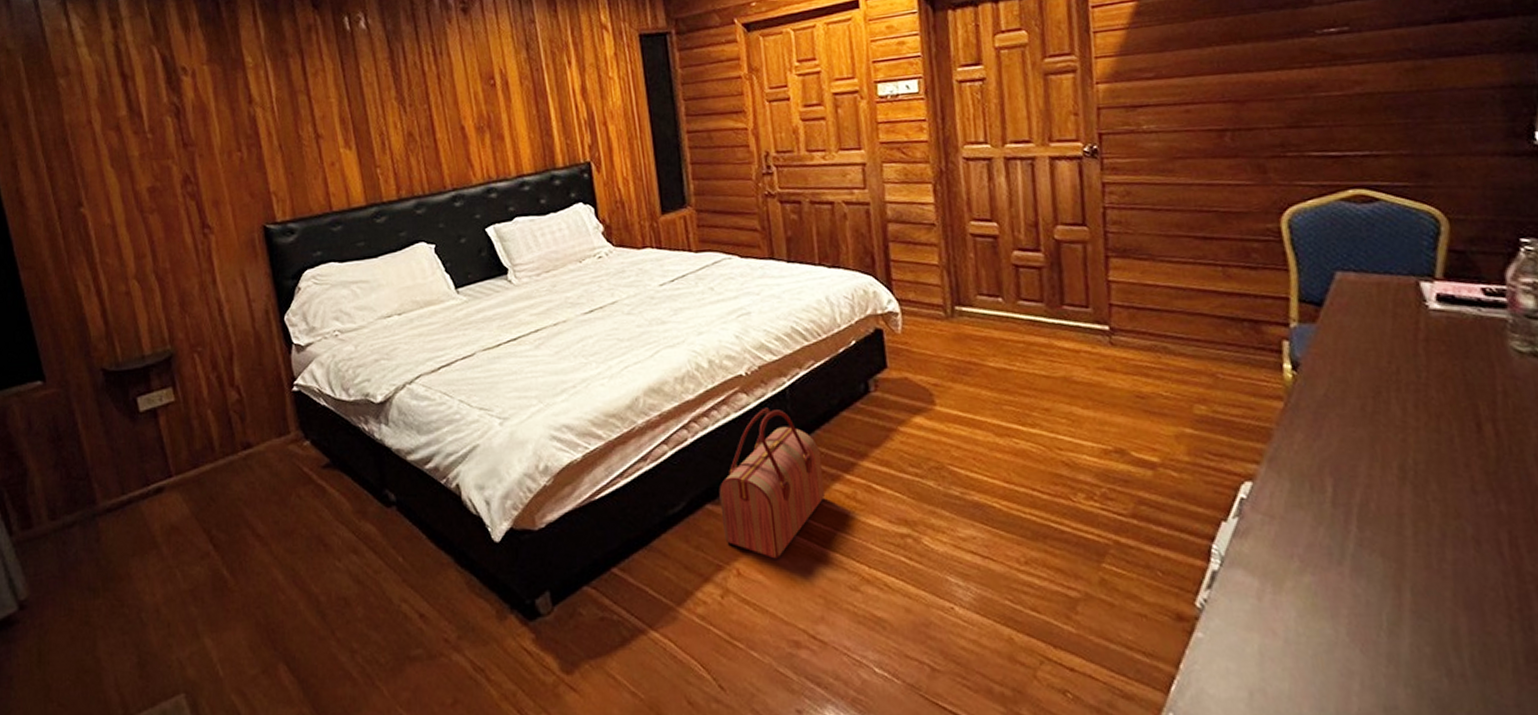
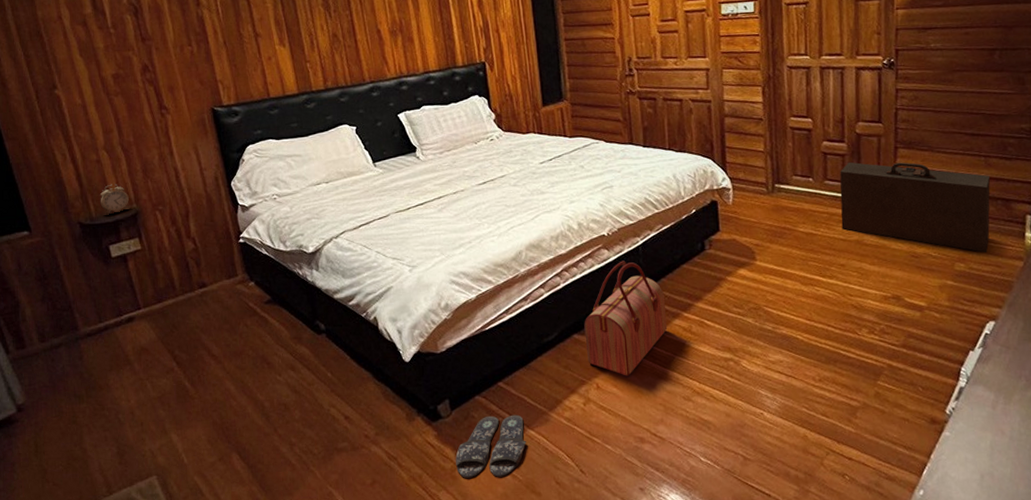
alarm clock: none [128,320,162,358] -> present [100,183,129,214]
slippers: none [559,611,649,698] -> present [456,414,527,479]
suitcase: none [1036,275,1237,391] -> present [840,161,991,253]

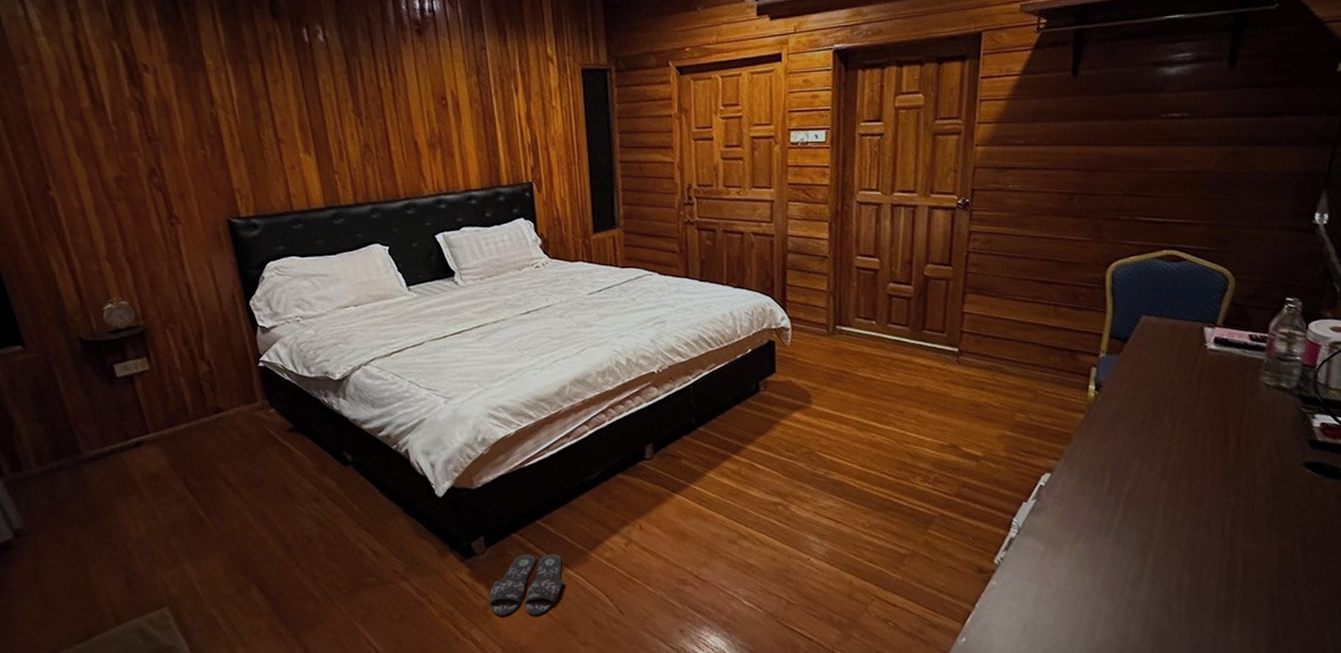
handbag: present [584,260,668,376] -> none [629,399,716,518]
suitcase: present [840,161,991,253] -> none [902,305,1059,404]

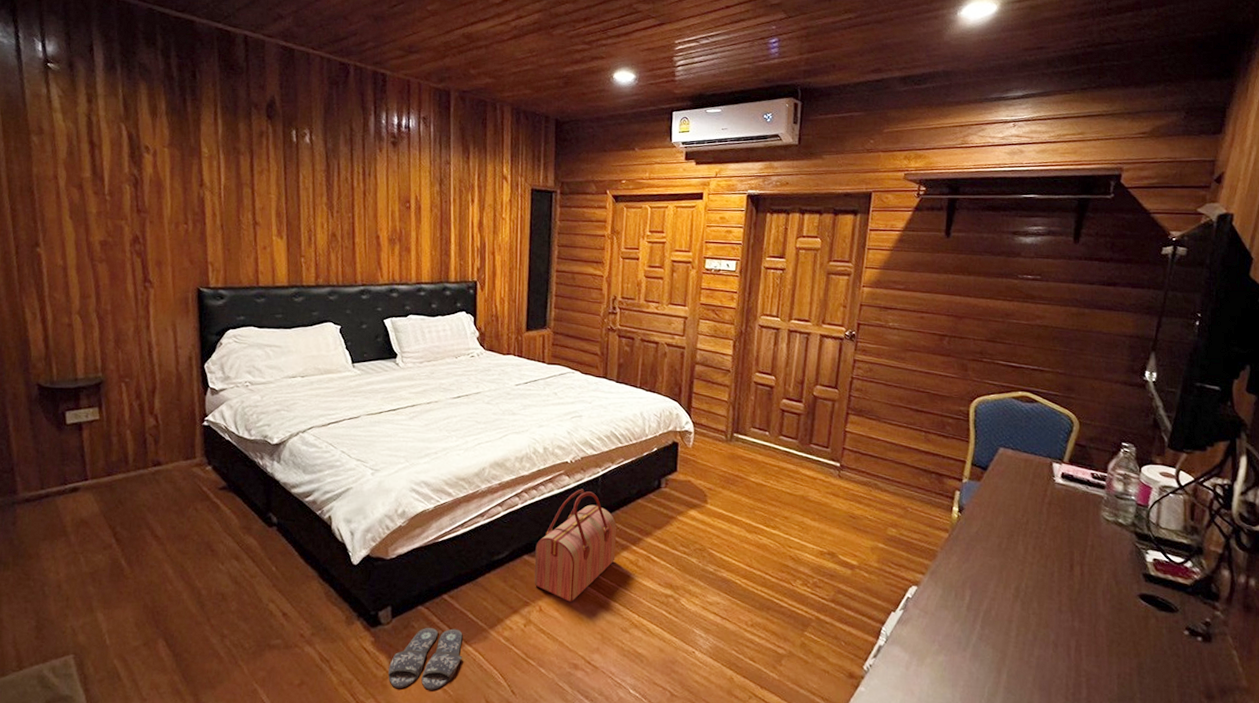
alarm clock: present [102,298,135,330] -> none [64,349,96,379]
handbag: none [629,399,716,518] -> present [534,489,617,602]

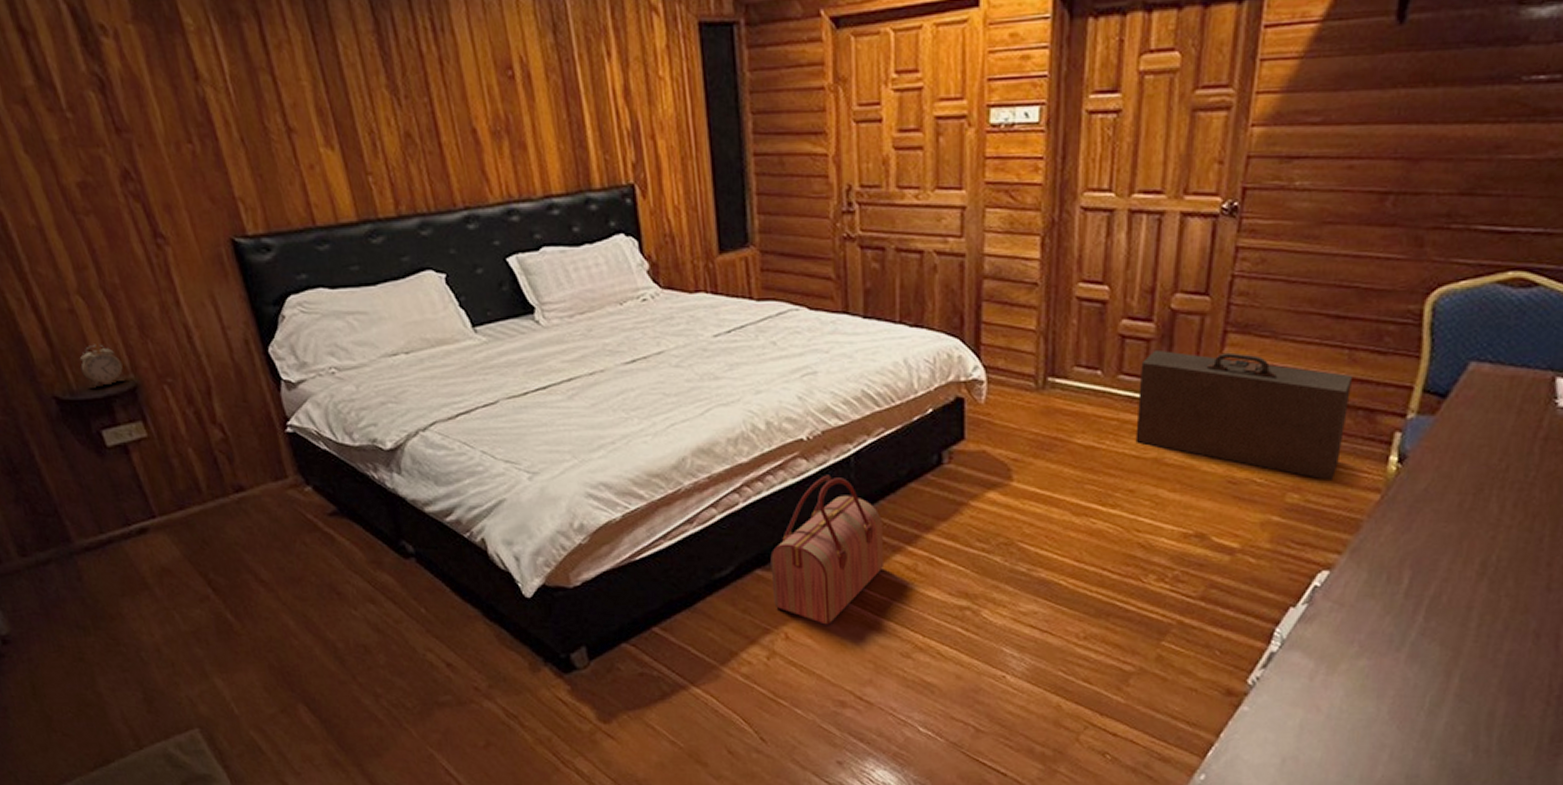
alarm clock: none [64,349,96,379] -> present [80,344,123,386]
slippers: present [388,627,463,690] -> none [596,668,690,744]
suitcase: none [790,421,928,521] -> present [1135,349,1353,480]

